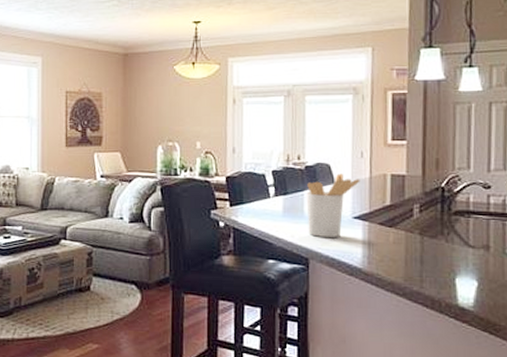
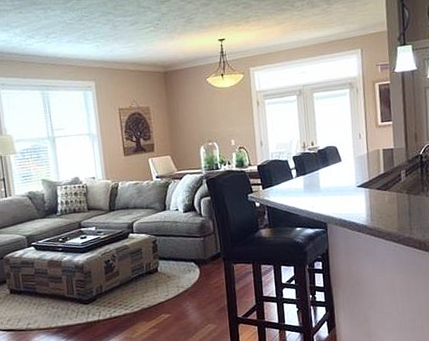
utensil holder: present [306,173,360,237] -> none [320,153,360,205]

